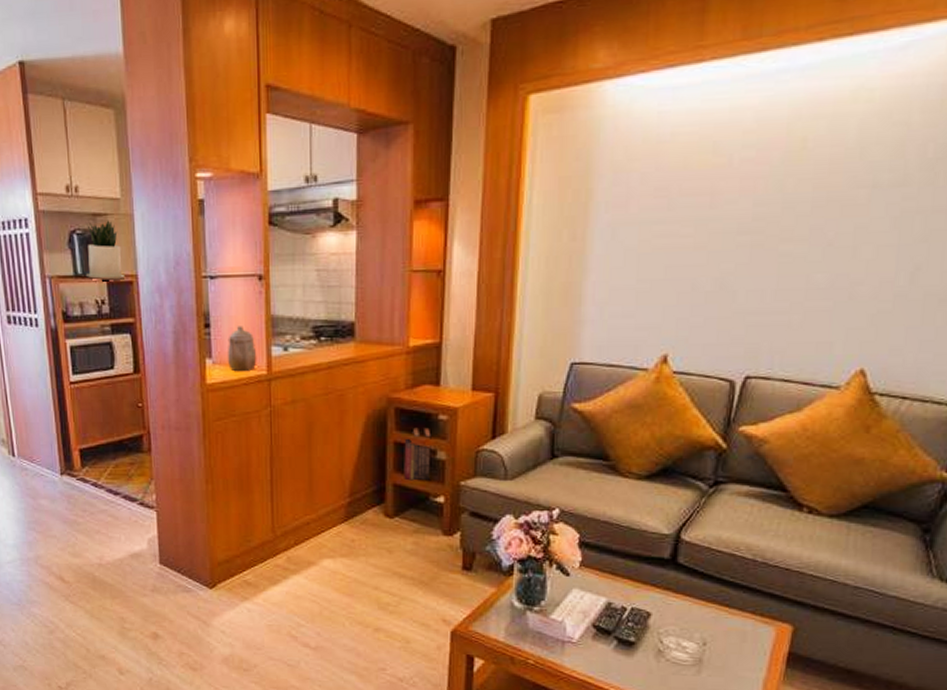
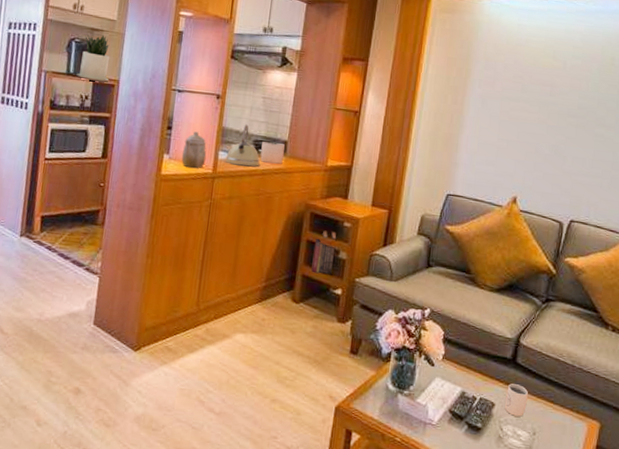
kettle: none [280,308,323,361] -> present [225,124,260,167]
planter: none [323,325,352,354] -> present [260,141,285,165]
mug: none [663,588,694,626] -> present [504,383,528,417]

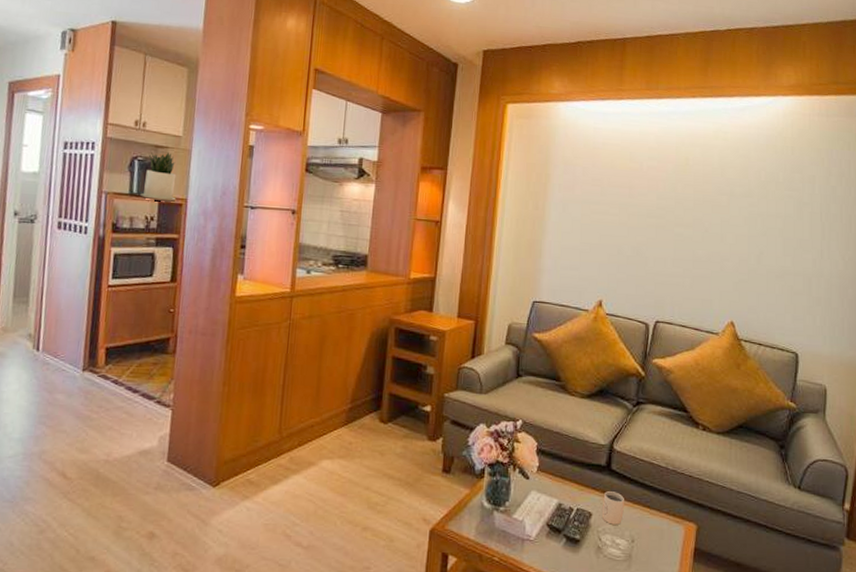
teapot: present [181,131,207,168] -> none [256,249,284,288]
kettle: present [225,124,260,167] -> none [303,239,340,284]
planter: present [260,141,285,165] -> none [340,256,365,280]
books: present [311,230,337,275] -> none [398,345,424,392]

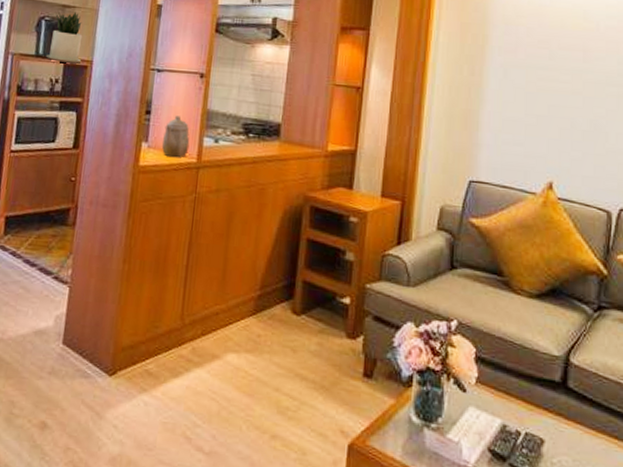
teapot: none [256,249,284,288] -> present [161,115,190,157]
mug: present [601,491,624,525] -> none [556,414,585,457]

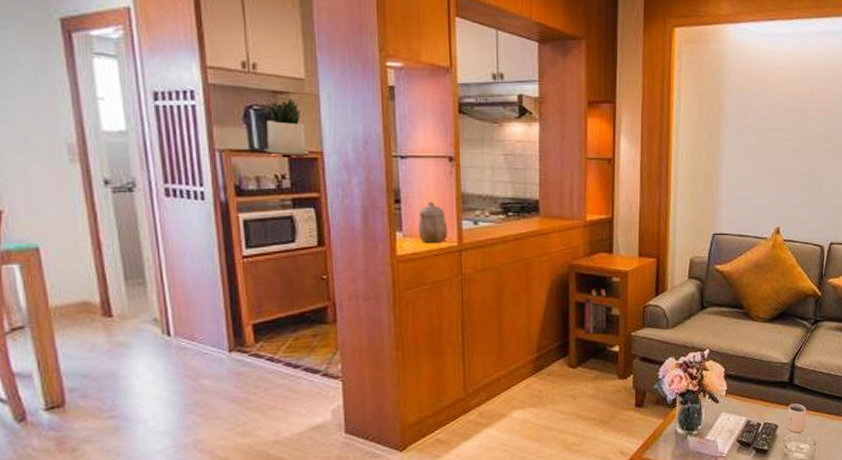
books: none [313,226,342,281] -> present [584,288,607,335]
mug: none [556,414,585,457] -> present [786,403,806,433]

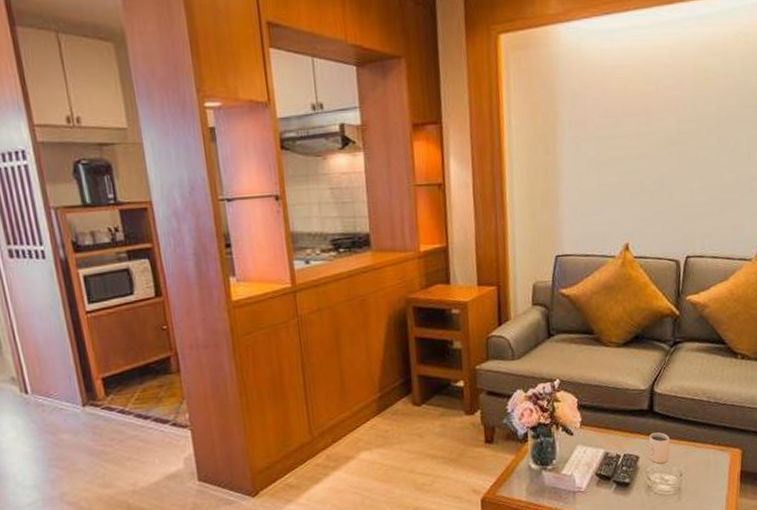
planter: present [263,97,310,156] -> none [92,149,139,209]
teapot: present [417,202,448,243] -> none [250,243,281,286]
books: present [584,288,607,335] -> none [424,321,449,371]

